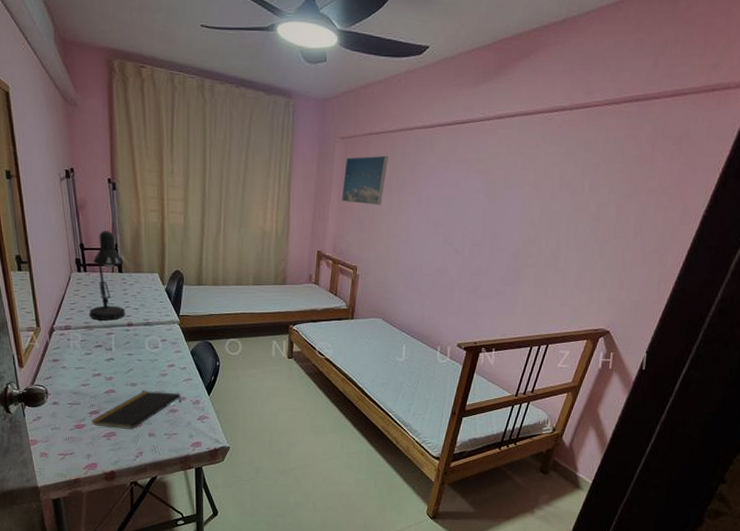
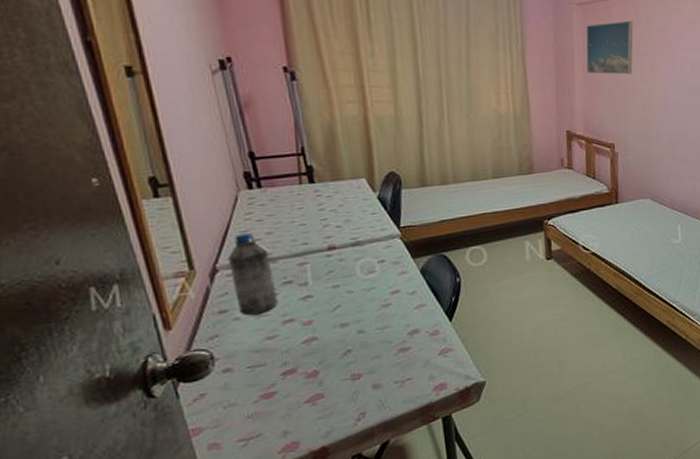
water bottle: none [61,305,91,366] -> present [228,233,278,316]
desk lamp: present [89,231,126,321] -> none [269,132,325,249]
notepad: present [91,390,181,429] -> none [285,325,414,391]

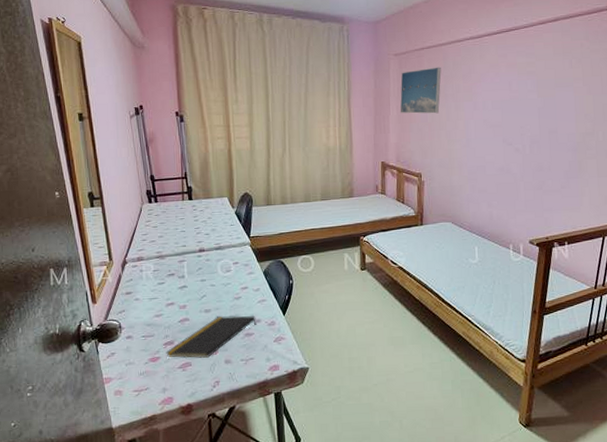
water bottle: present [228,233,278,316] -> none [134,236,164,297]
notepad: none [285,325,414,391] -> present [166,315,256,359]

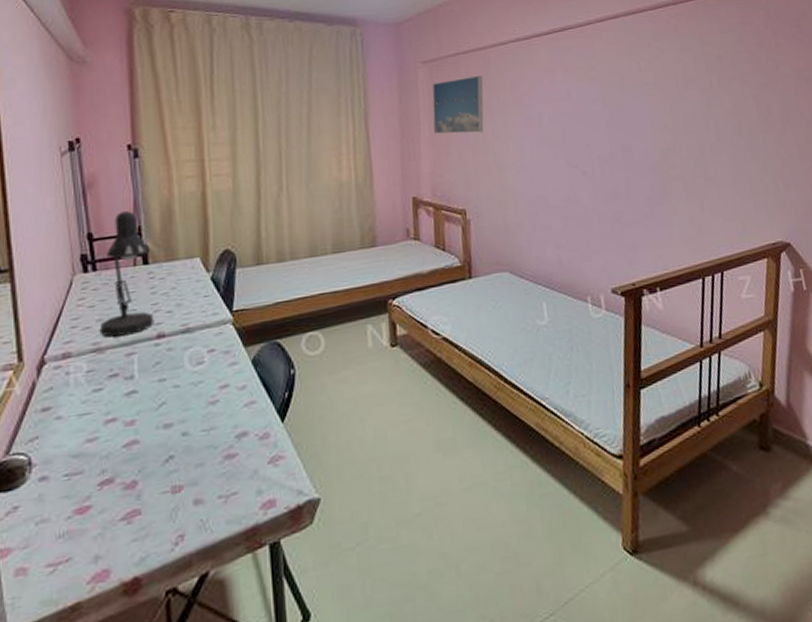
desk lamp: none [161,161,197,249] -> present [99,211,154,338]
notepad: present [166,315,256,359] -> none [101,427,242,505]

